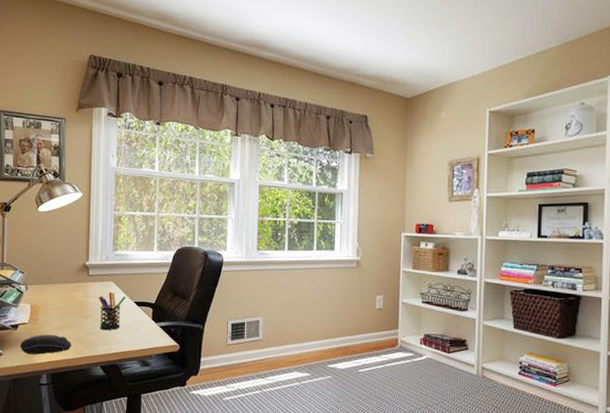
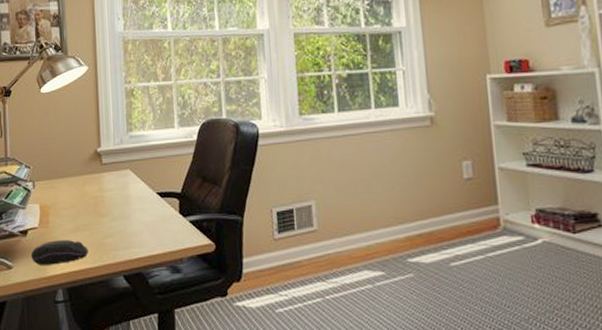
pen holder: present [98,292,127,331] -> none [115,182,147,231]

